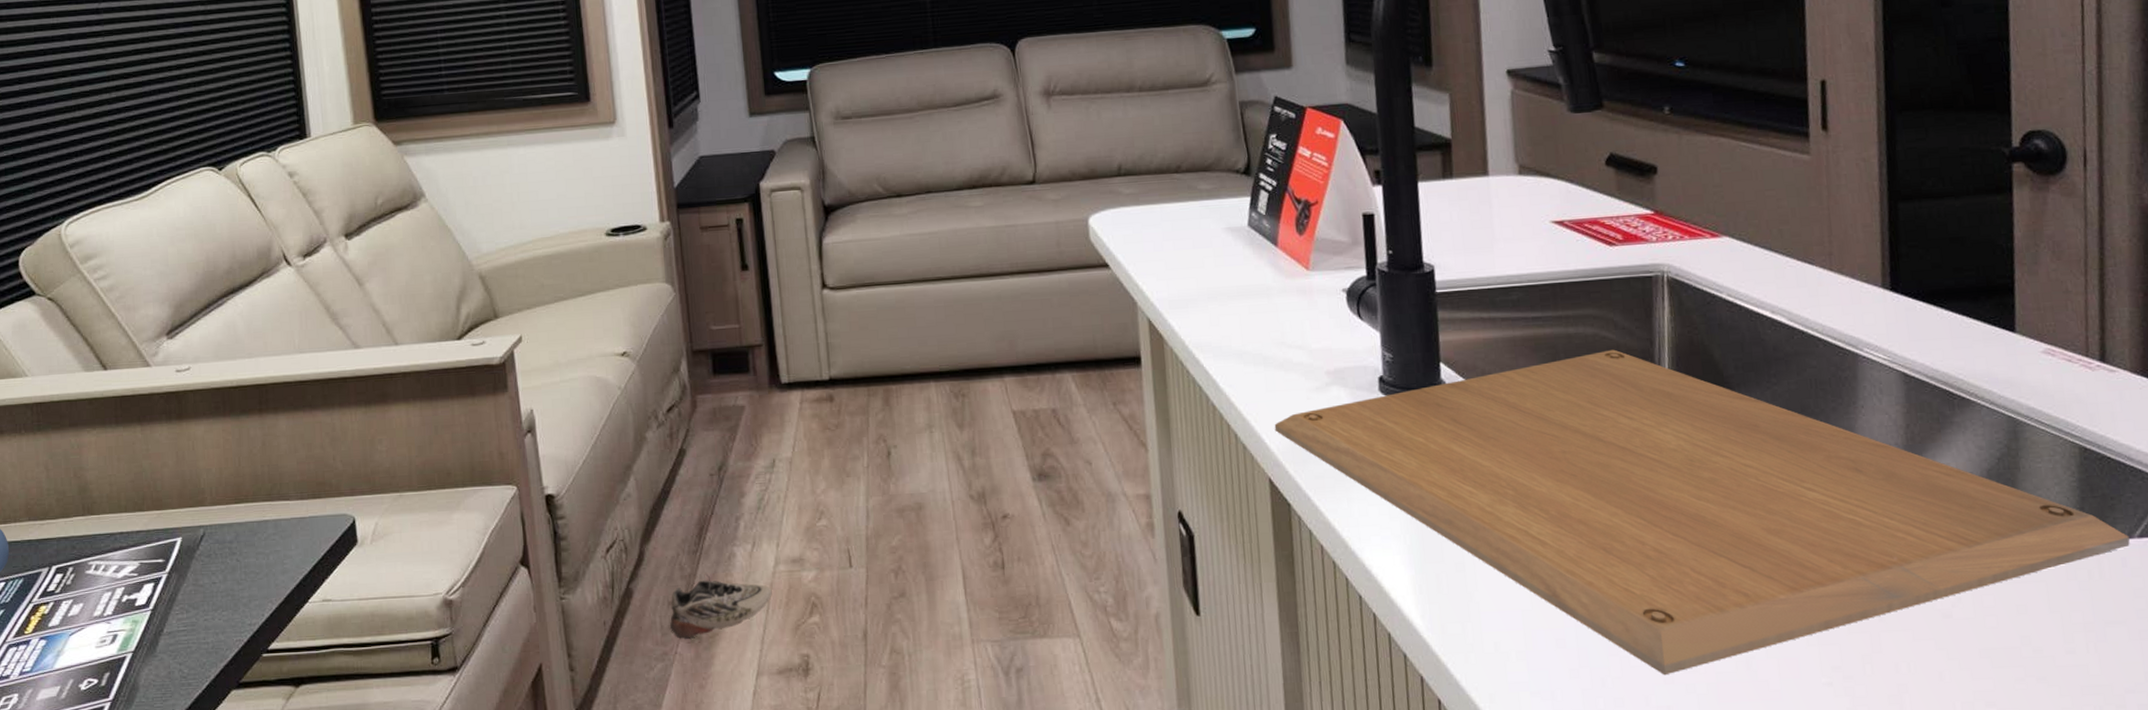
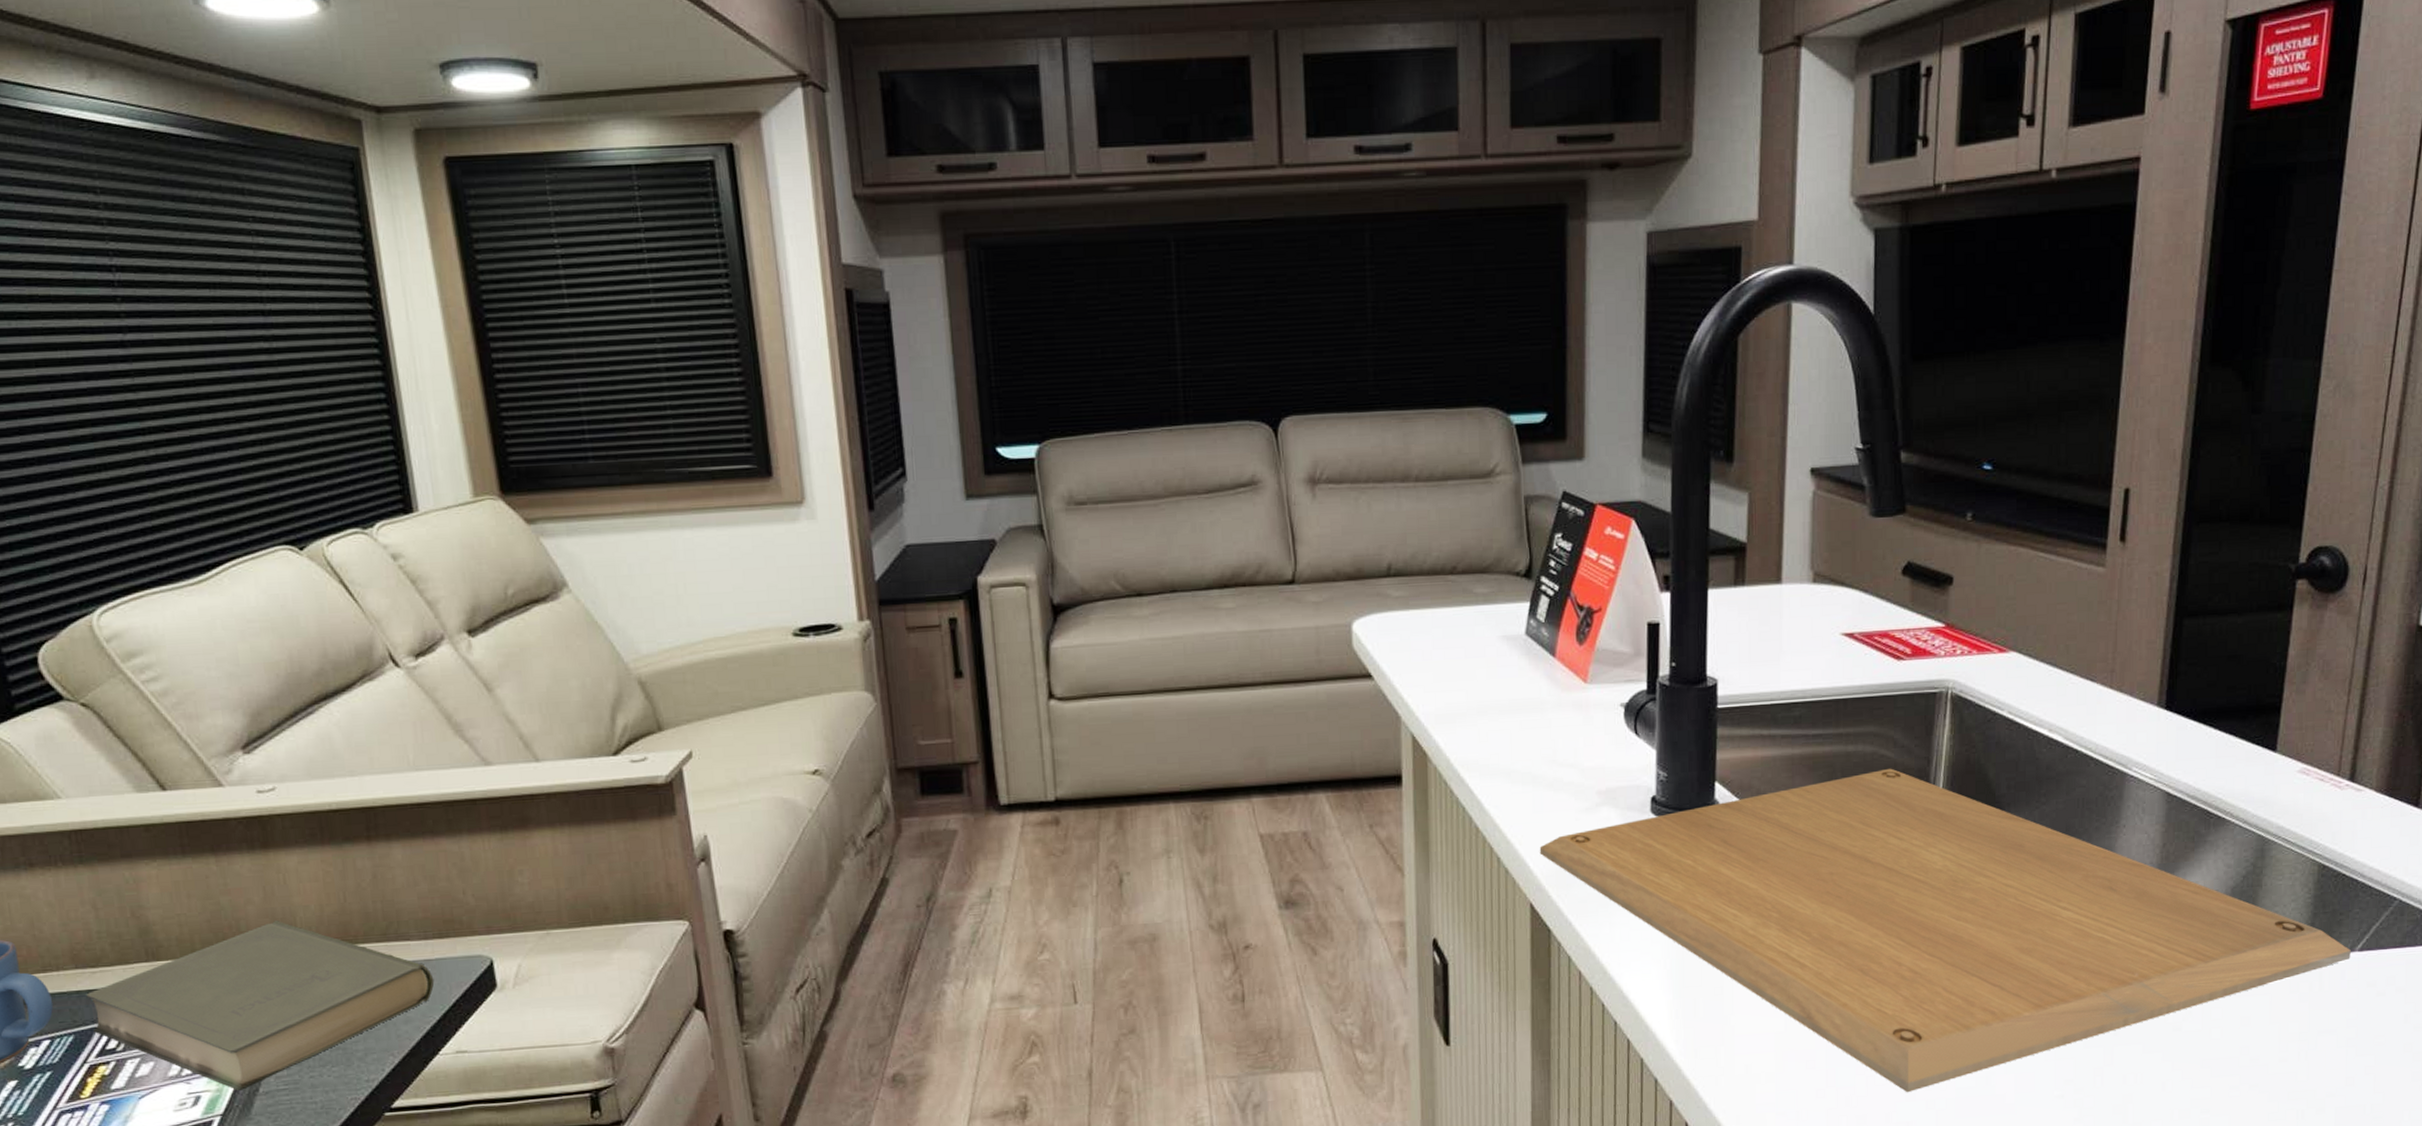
book: none [35,481,308,632] -> present [86,921,435,1092]
athletic shoe: present [670,574,772,638] -> none [870,1013,987,1083]

